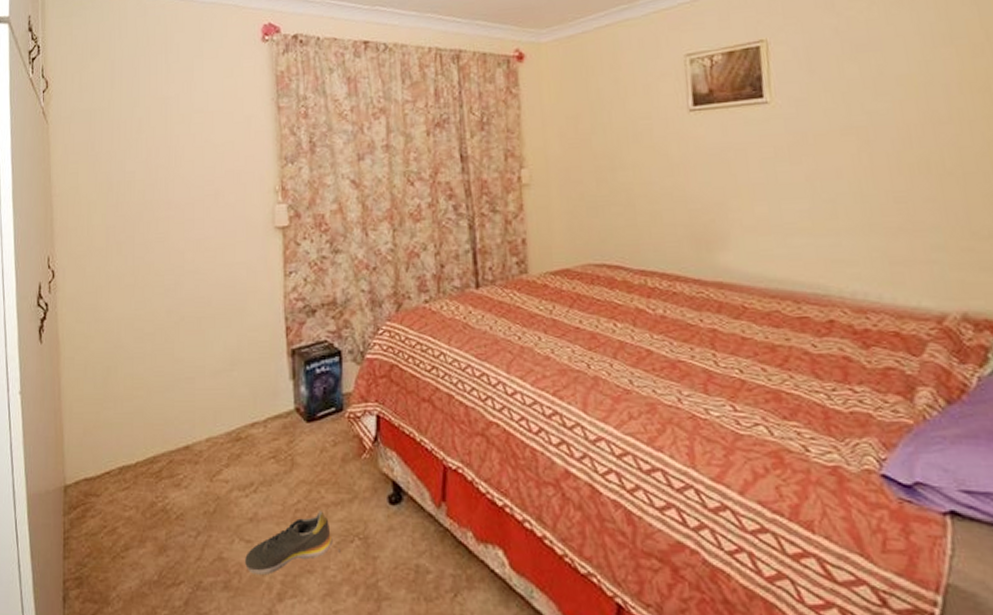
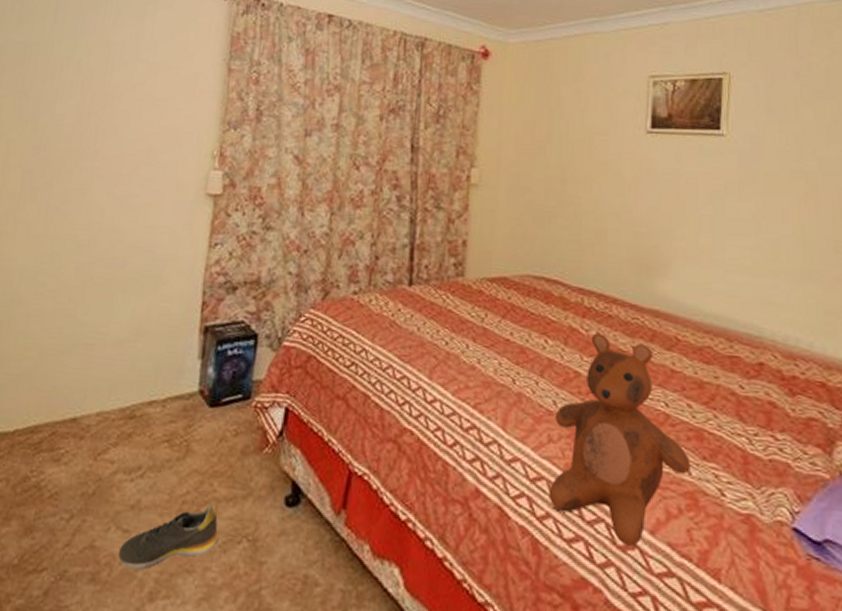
teddy bear: none [633,311,772,508] -> present [548,333,690,547]

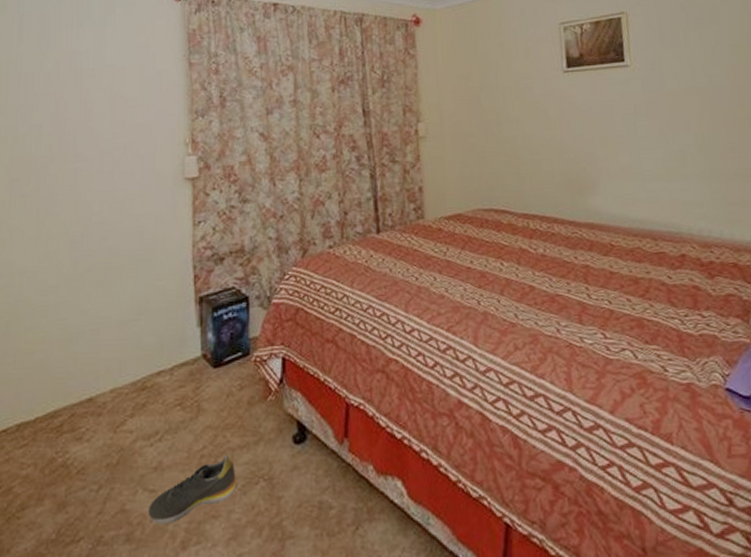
teddy bear: present [548,333,690,547] -> none [518,250,637,427]

